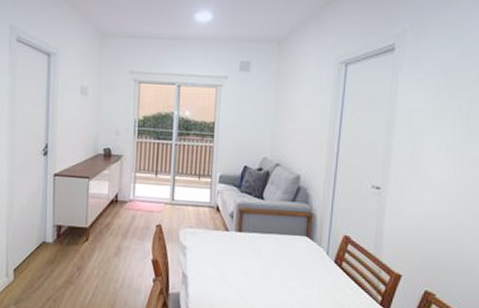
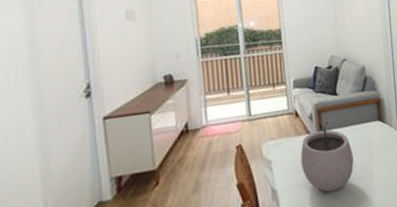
plant pot: none [215,224,271,294] -> present [300,121,354,192]

